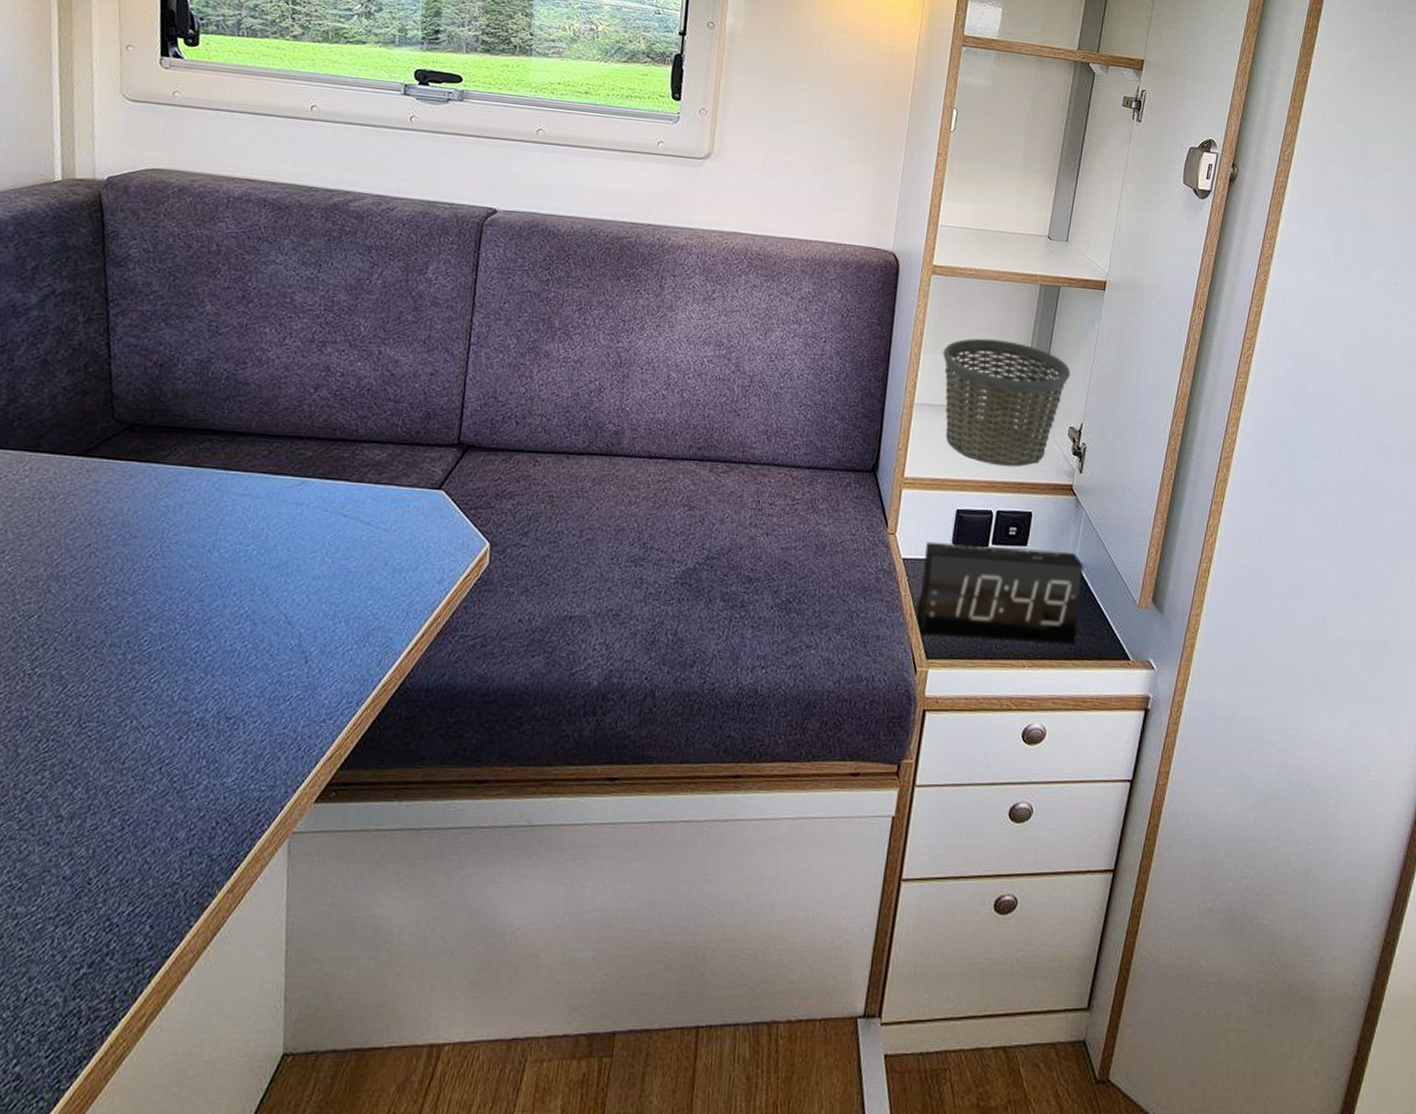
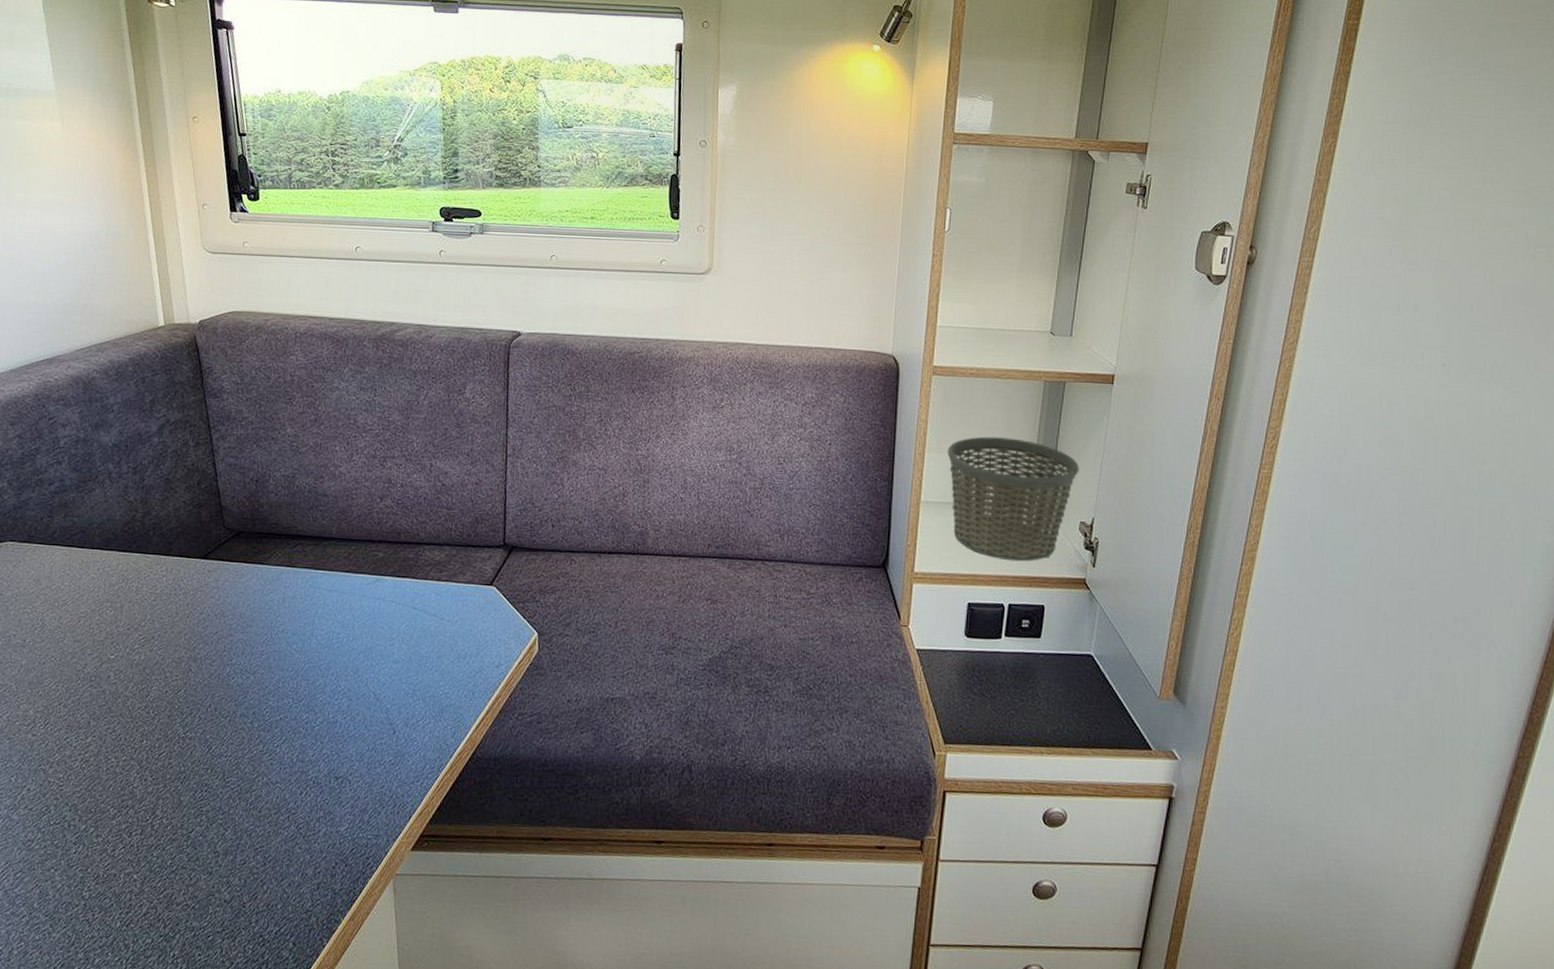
alarm clock: present [915,541,1084,644] -> none [931,633,1101,733]

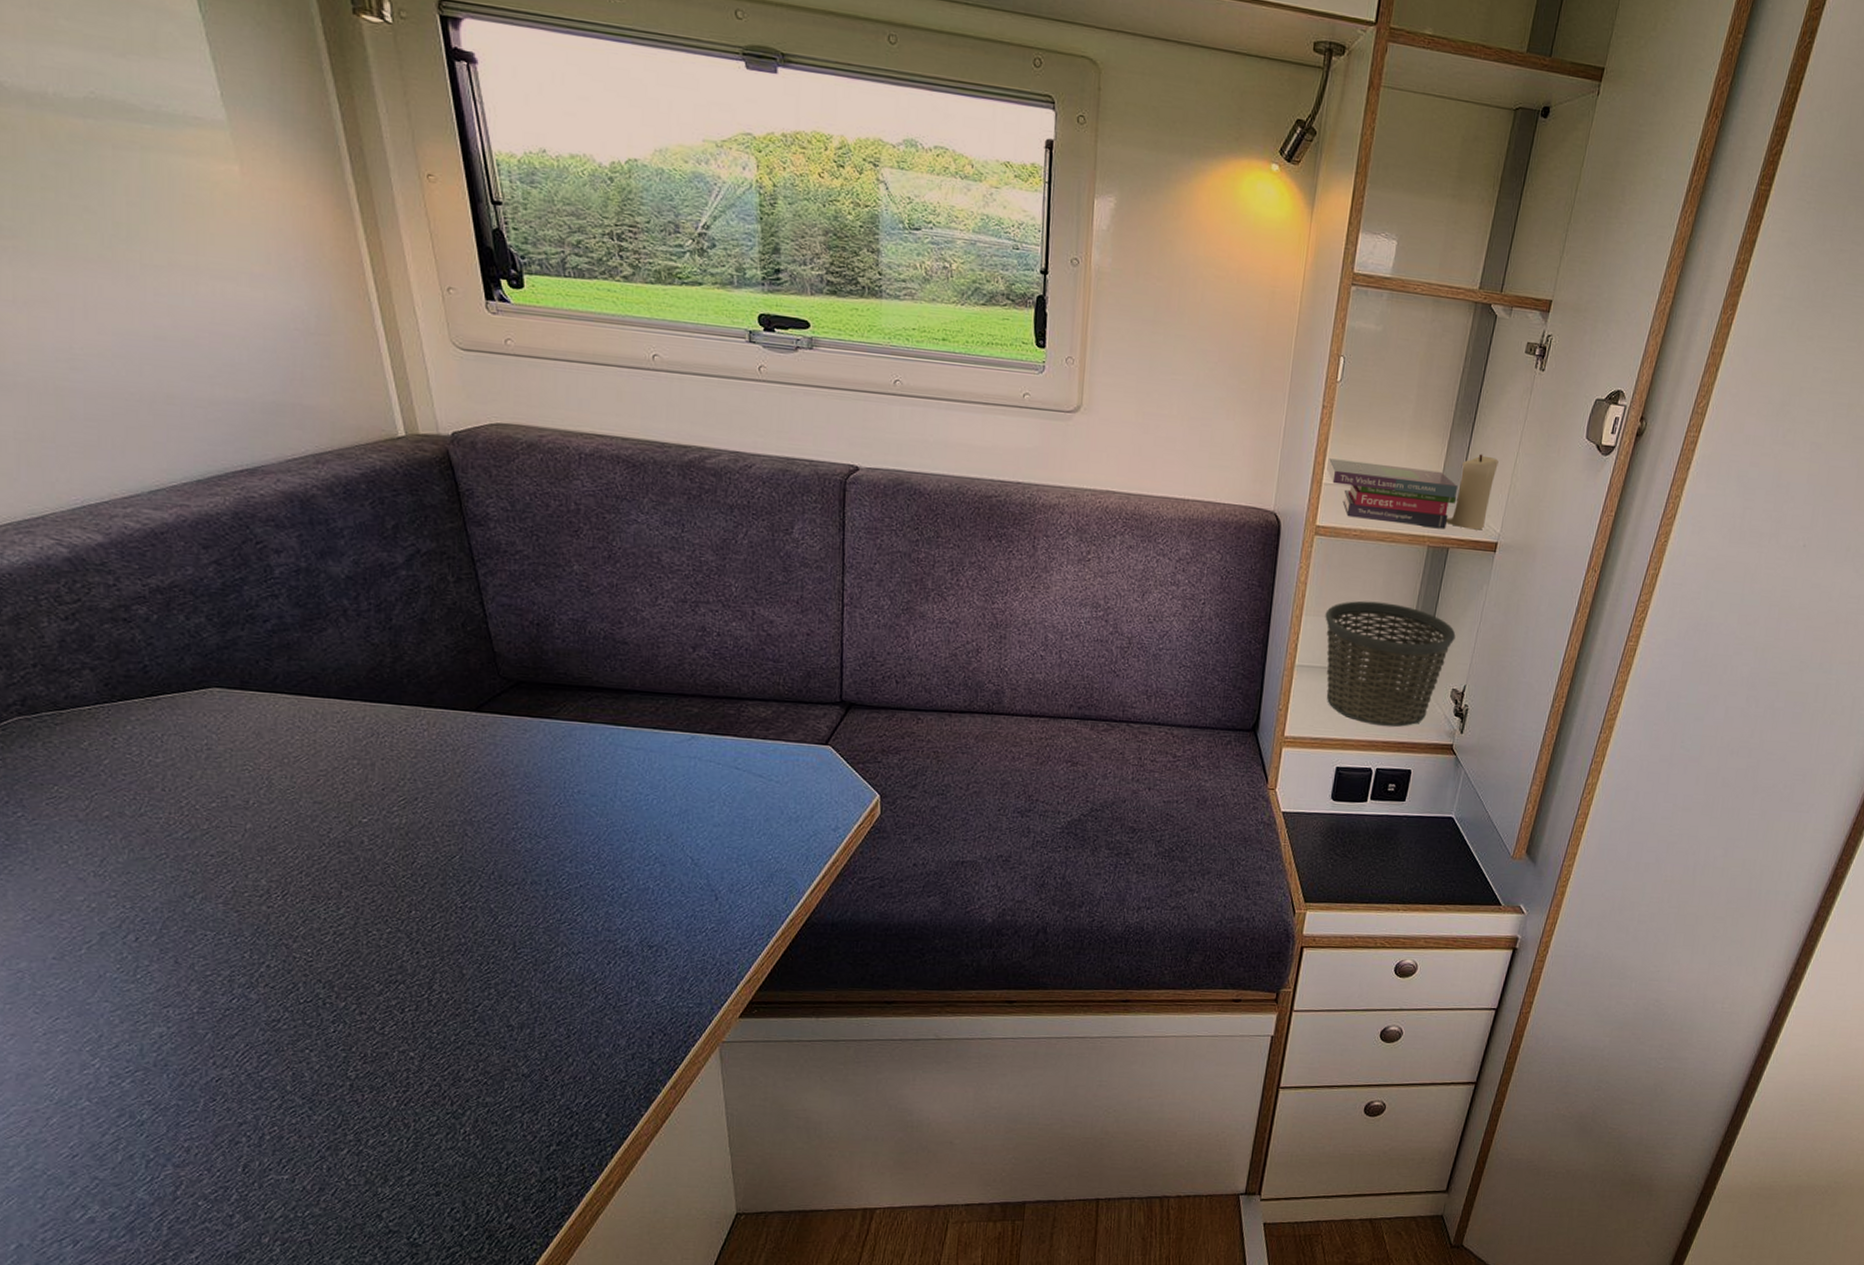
books: none [940,302,1070,364] -> present [1327,458,1458,529]
candle: none [1061,290,1108,363] -> present [1446,454,1499,530]

